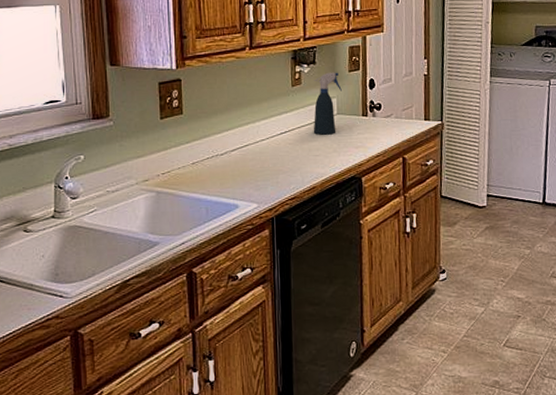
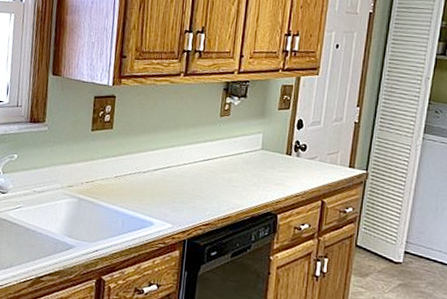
spray bottle: present [313,72,342,135] -> none [235,107,269,169]

